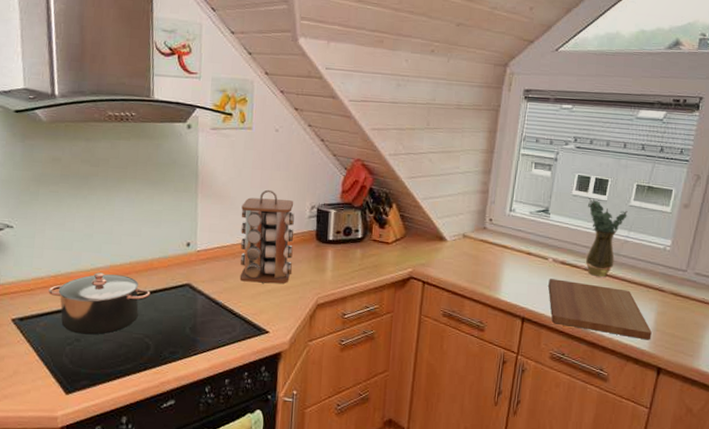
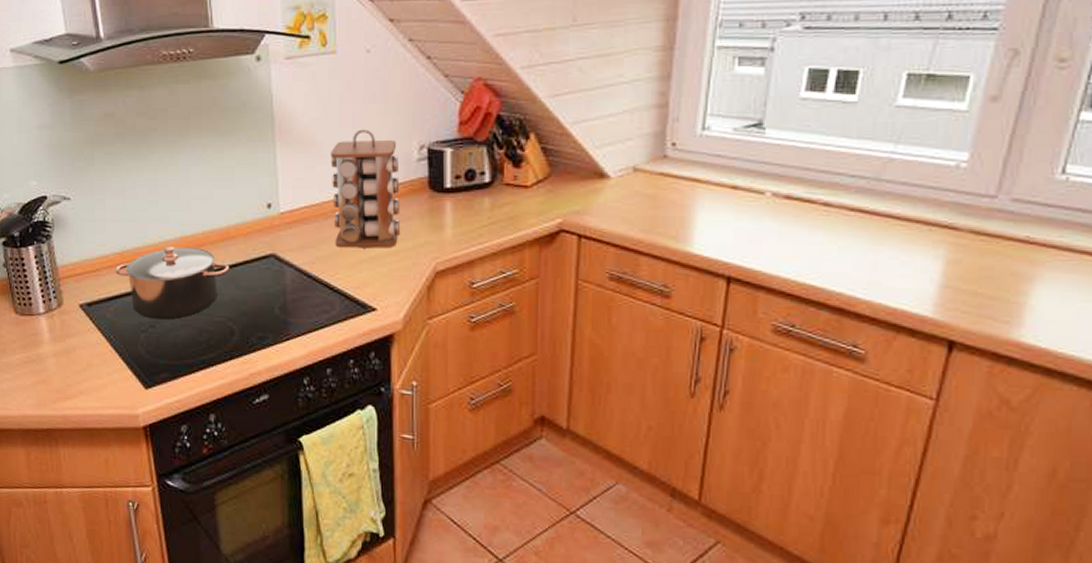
cutting board: present [548,279,652,340] -> none [766,221,938,302]
vase: present [585,198,628,277] -> none [824,100,892,213]

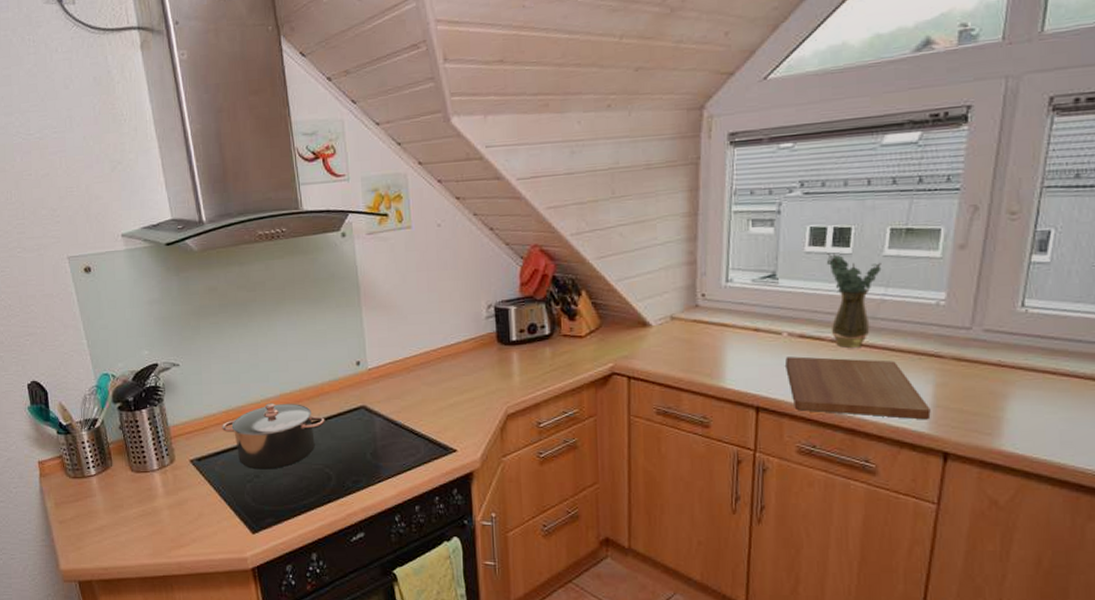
spice rack: present [330,129,401,249] -> none [410,292,475,398]
cutting board: none [766,221,938,302] -> present [785,356,931,420]
vase: none [824,100,892,213] -> present [826,253,882,348]

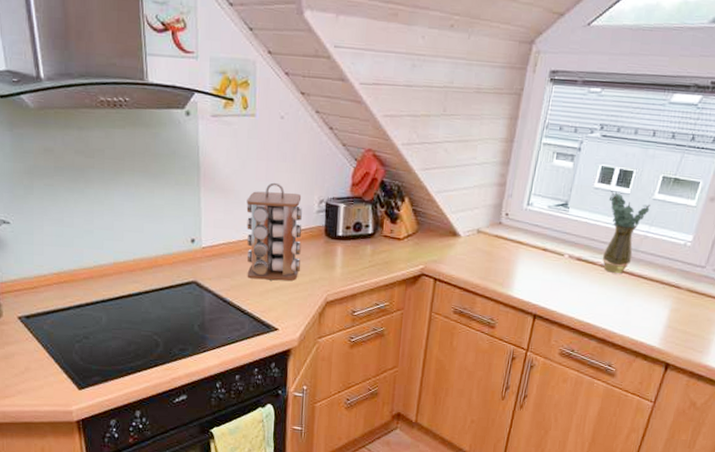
cooking pot: present [222,403,325,470] -> none [52,270,157,332]
spice rack: none [410,292,475,398] -> present [246,182,302,281]
cutting board: present [785,356,931,420] -> none [562,275,664,337]

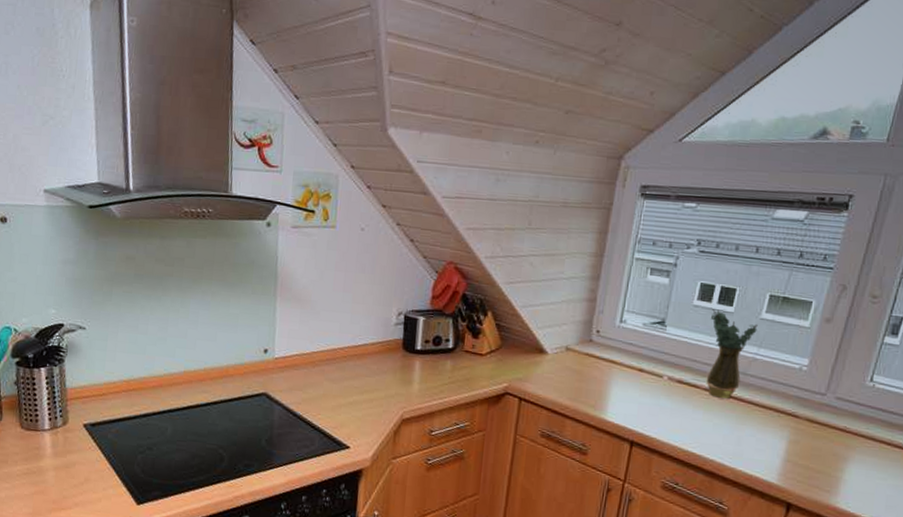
spice rack: present [246,182,302,281] -> none [319,293,380,396]

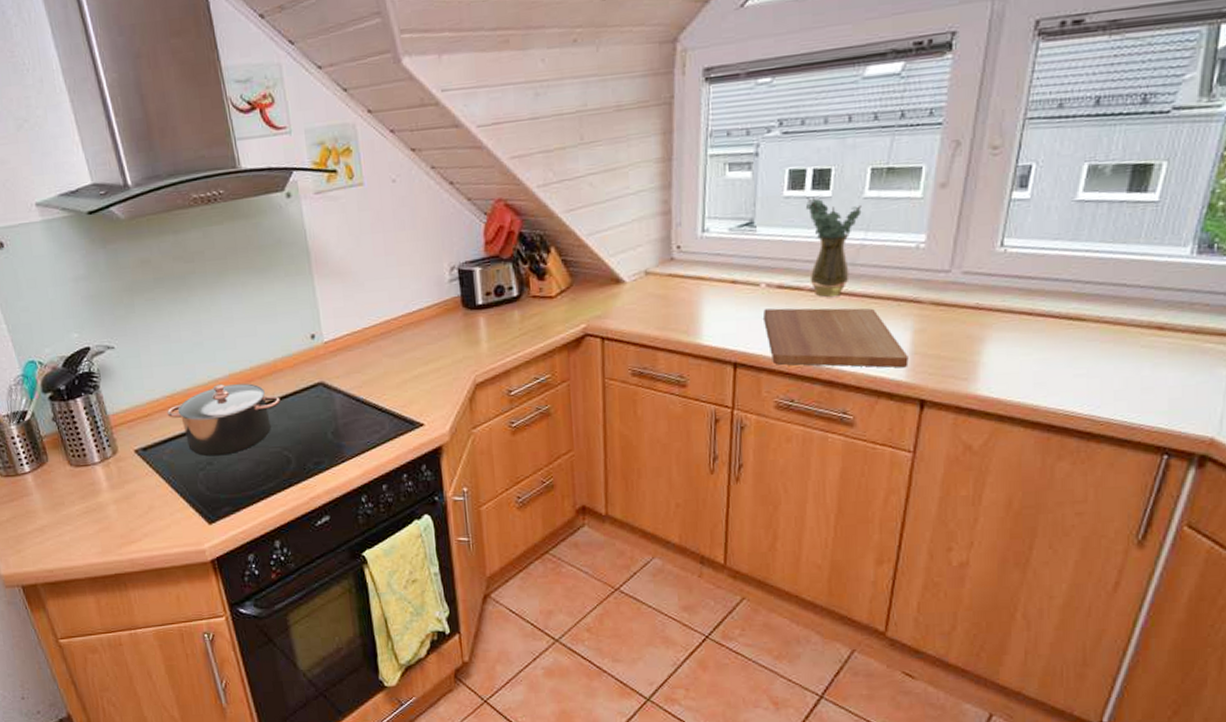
cooking pot: none [120,378,226,444] -> present [167,383,281,457]
cutting board: none [662,399,782,472] -> present [763,308,909,368]

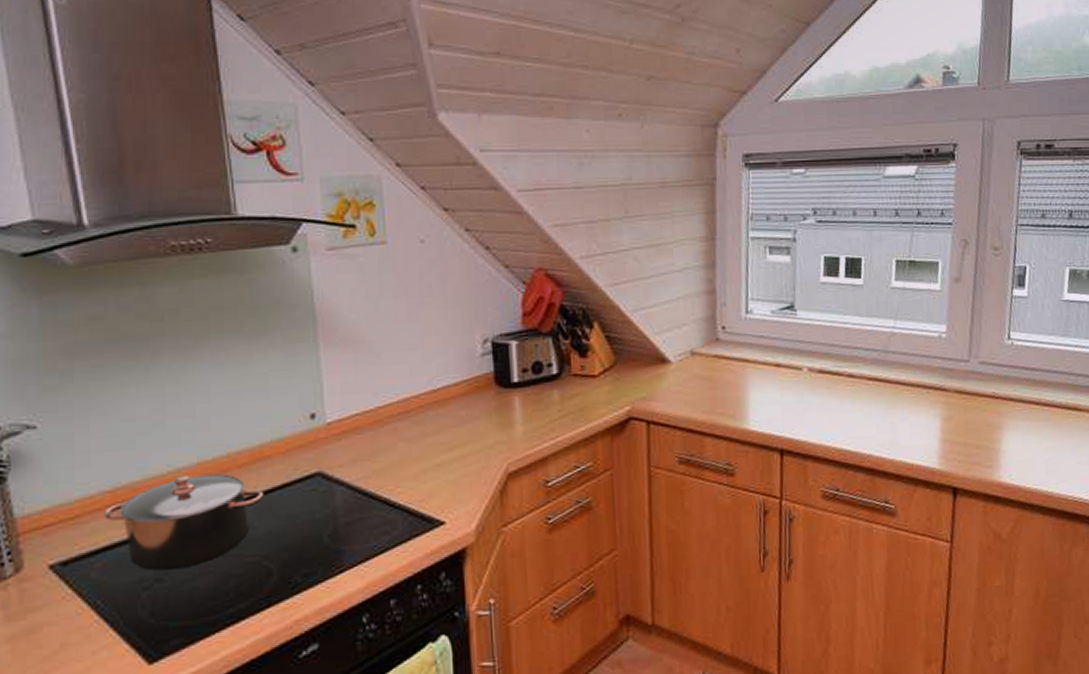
cutting board: present [763,308,909,368] -> none [807,393,940,455]
vase: present [805,196,862,297] -> none [840,284,890,383]

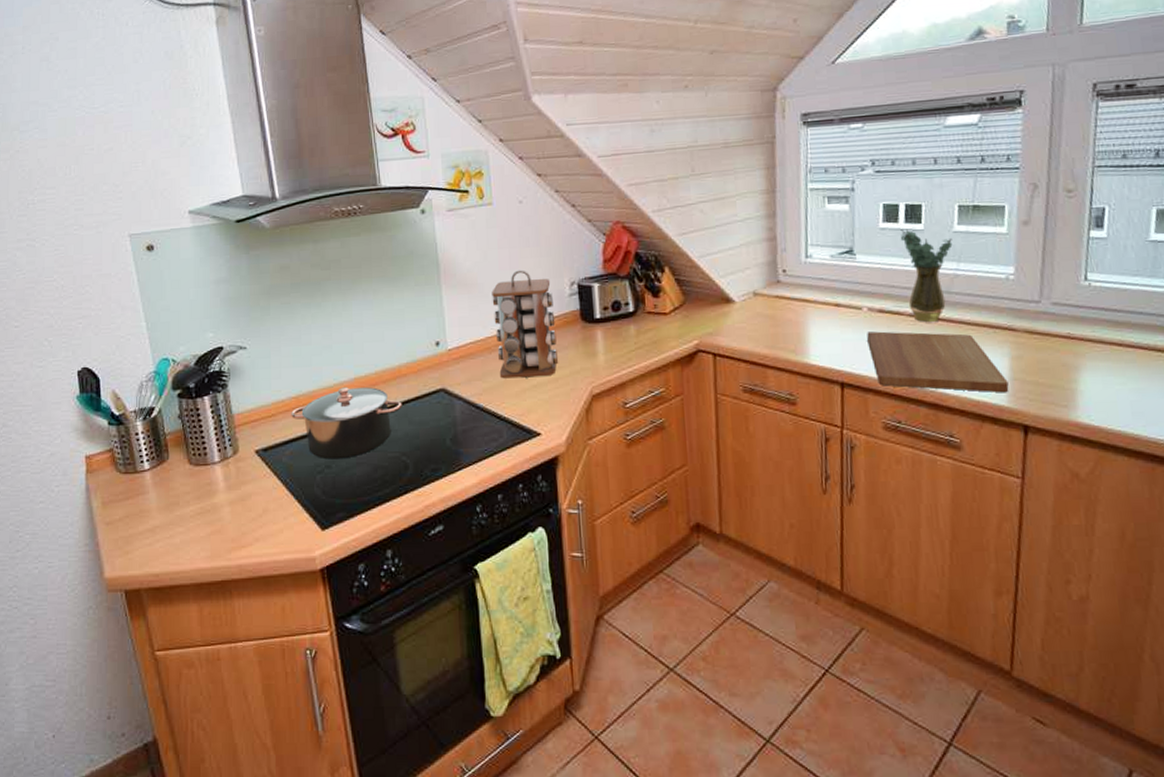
spice rack: none [384,324,468,458] -> present [492,269,559,379]
cutting board: none [807,393,940,455] -> present [867,331,1009,393]
vase: none [840,284,890,383] -> present [900,229,953,322]

